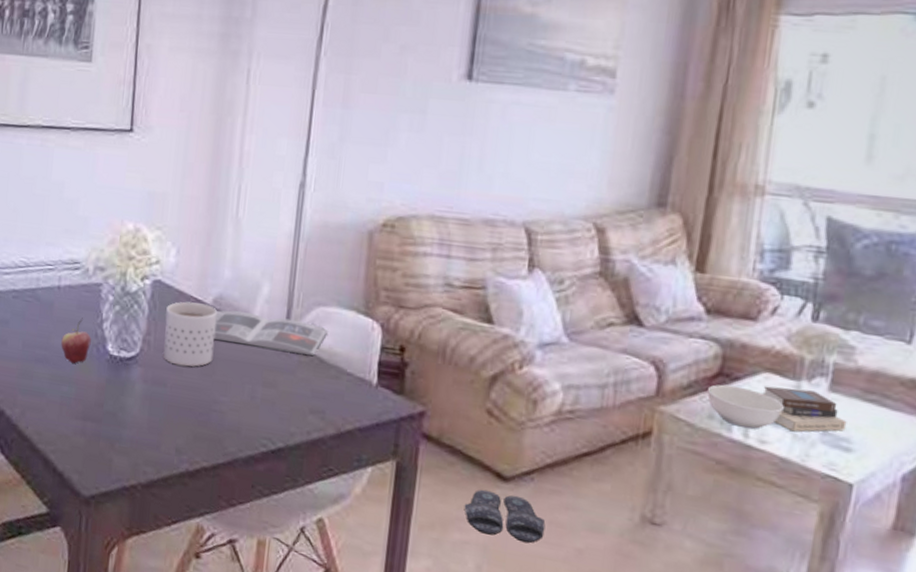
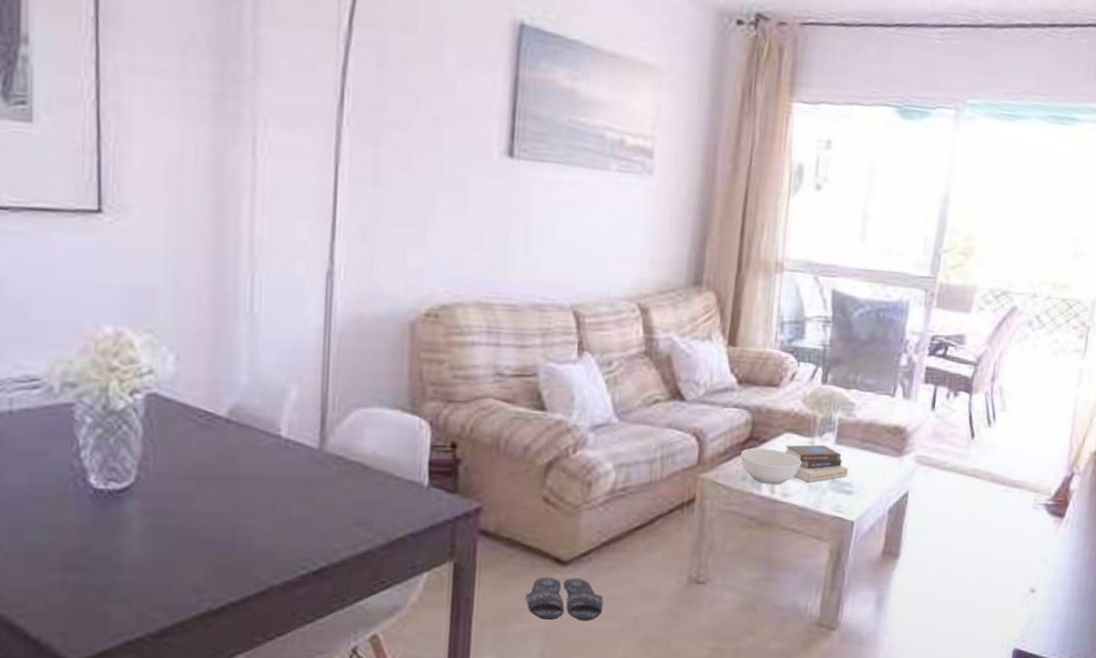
fruit: present [61,318,91,364] -> none [21,447,65,505]
mug: present [162,301,218,367] -> none [166,416,235,492]
magazine: present [214,310,329,356] -> none [232,422,371,463]

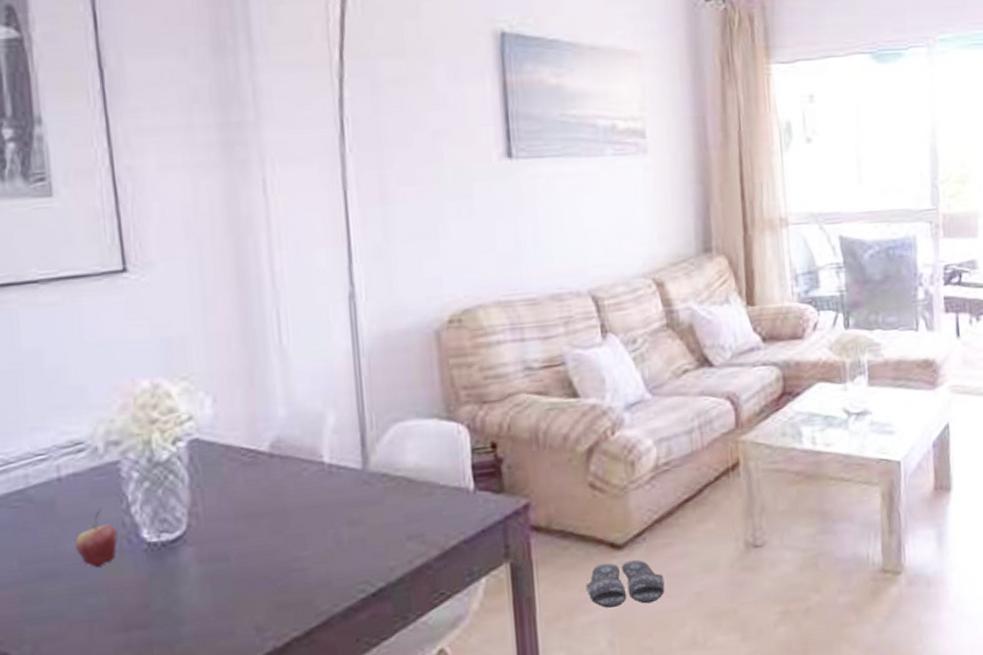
fruit: none [21,447,65,505] -> present [75,508,118,567]
bowl: present [741,447,802,484] -> none [777,401,838,437]
books: present [784,444,849,483] -> none [819,389,887,429]

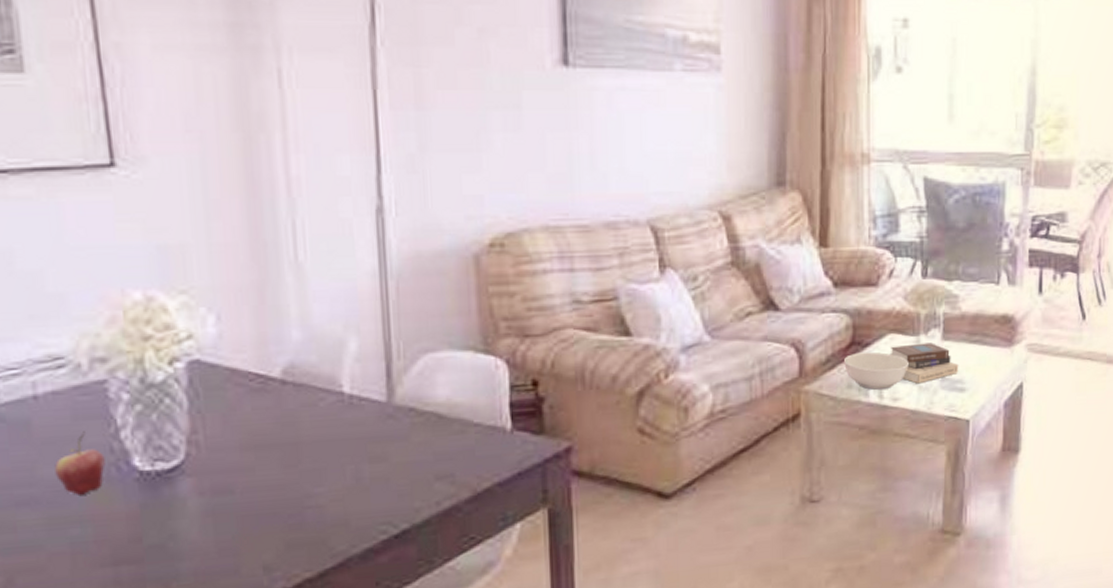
slippers: present [585,559,665,608] -> none [629,510,714,559]
bowl: none [777,401,838,437] -> present [844,352,909,390]
books: none [819,389,887,429] -> present [890,342,959,384]

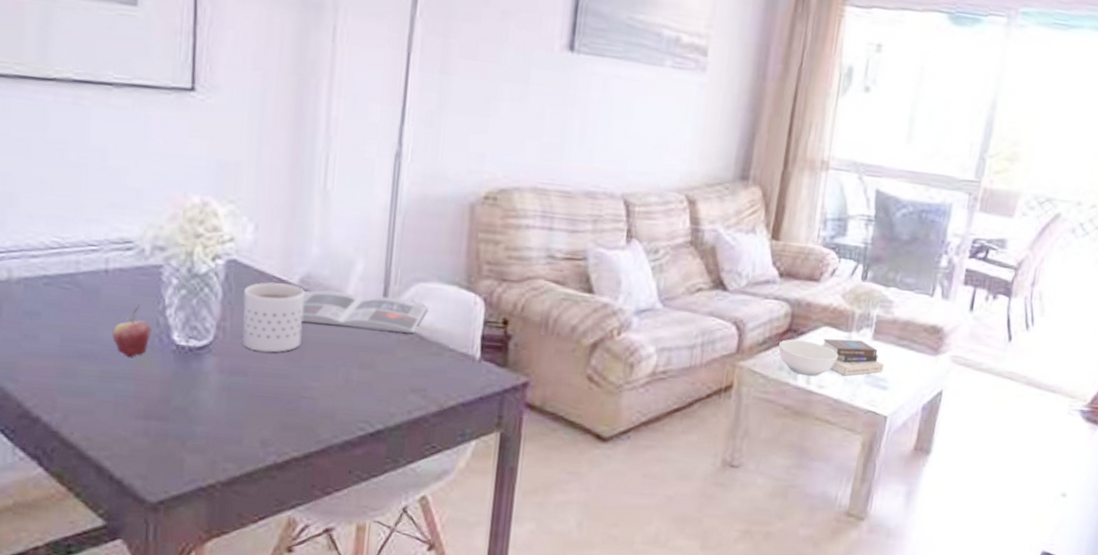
mug: none [215,378,295,463] -> present [241,282,305,353]
magazine: none [289,375,443,420] -> present [302,290,429,333]

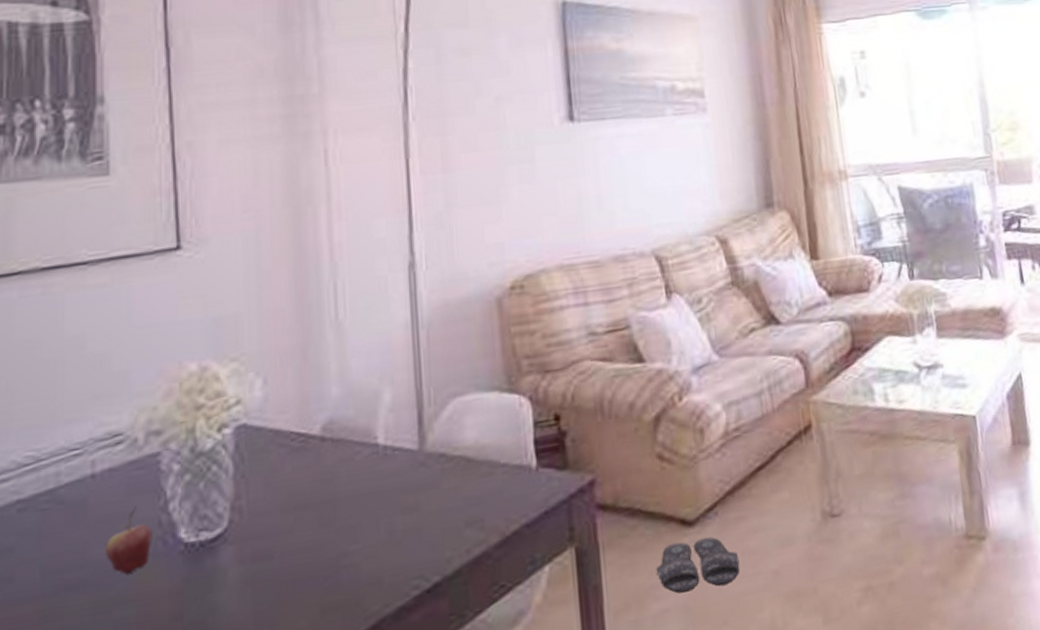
mug: present [241,282,305,353] -> none [259,436,332,526]
magazine: present [302,290,429,333] -> none [328,420,471,476]
slippers: none [566,451,641,496] -> present [656,537,740,593]
bowl: present [779,339,838,376] -> none [847,355,909,394]
books: present [822,338,885,376] -> none [889,341,958,384]

